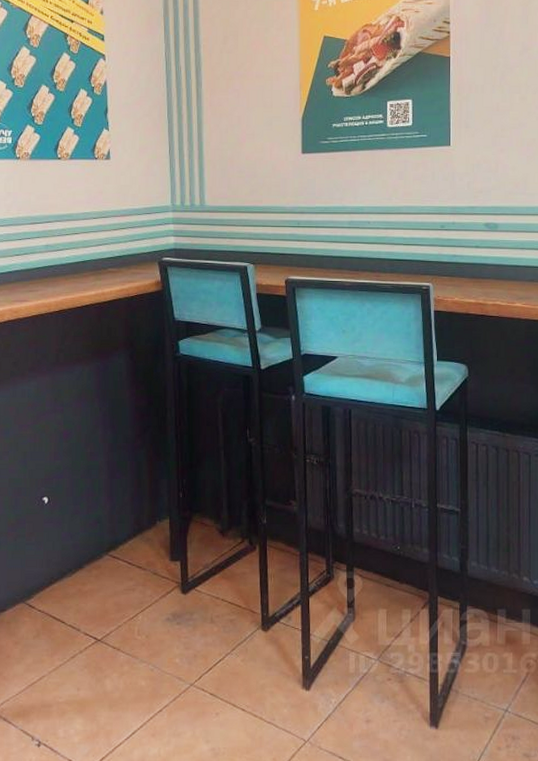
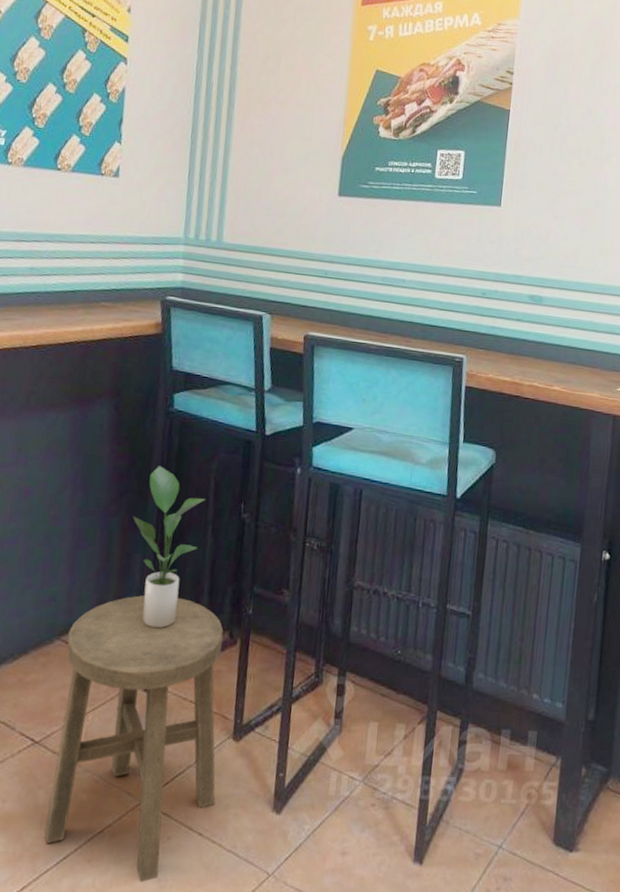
stool: none [114,514,253,751] -> present [44,595,224,882]
potted plant: none [156,403,216,541] -> present [133,466,206,629]

